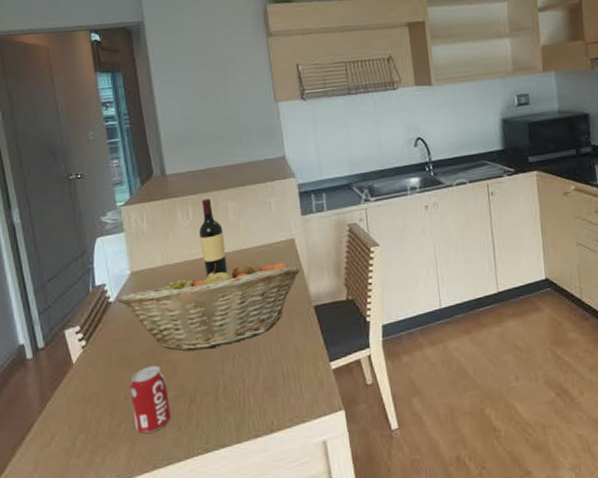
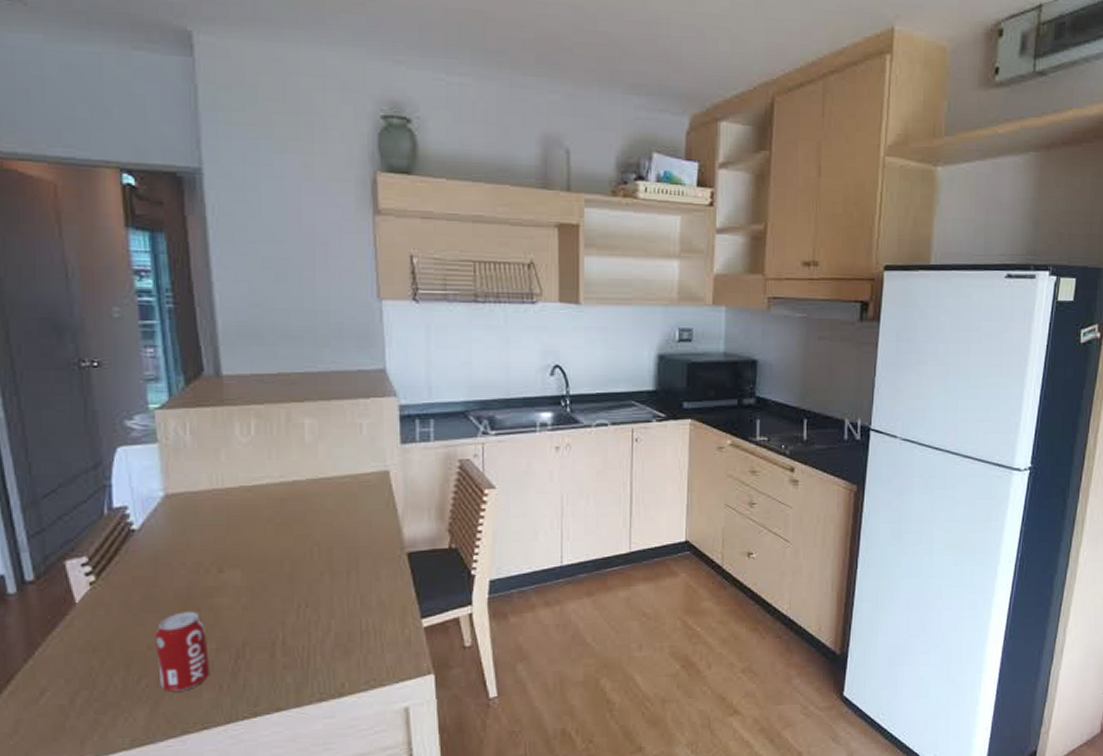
fruit basket: present [116,262,301,351] -> none [142,491,394,596]
wine bottle: present [198,199,227,276] -> none [262,412,298,507]

